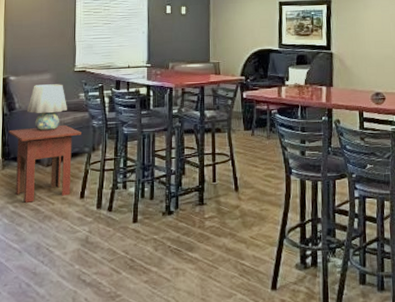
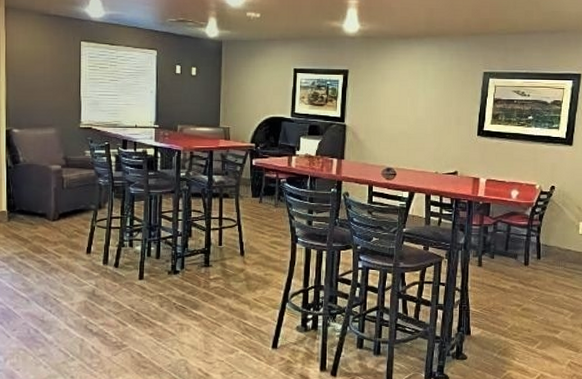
side table: present [9,124,81,203] -> none [13,181,87,254]
table lamp: present [26,84,67,131] -> none [31,139,73,186]

